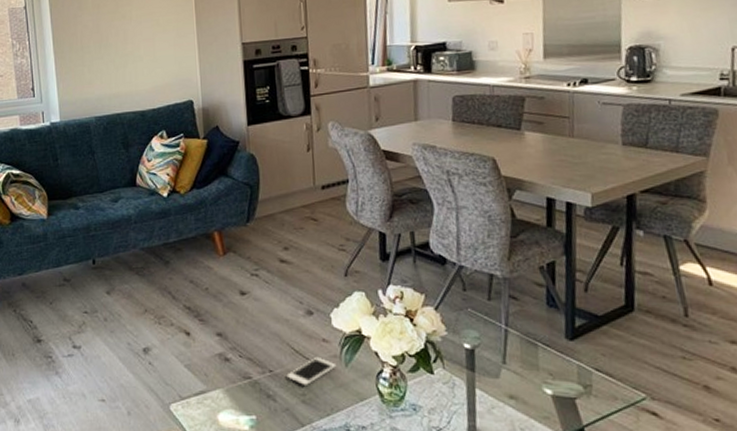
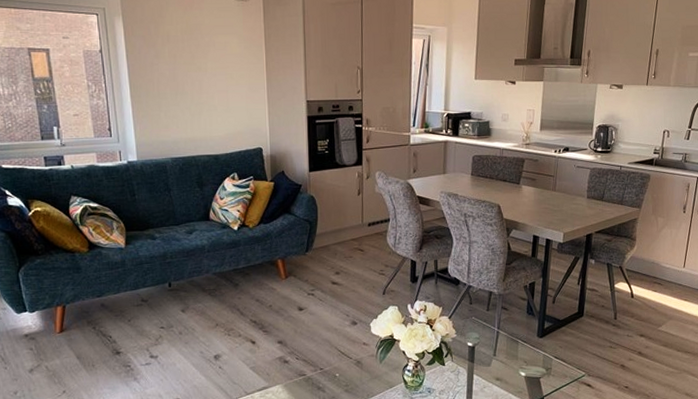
cell phone: present [286,356,337,385] -> none [334,356,373,378]

